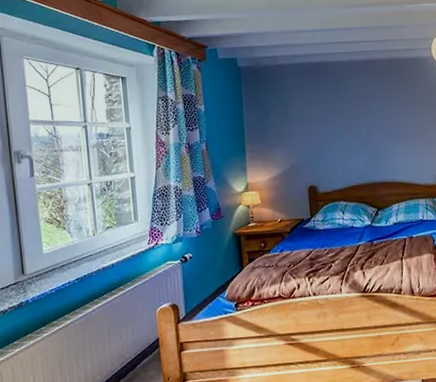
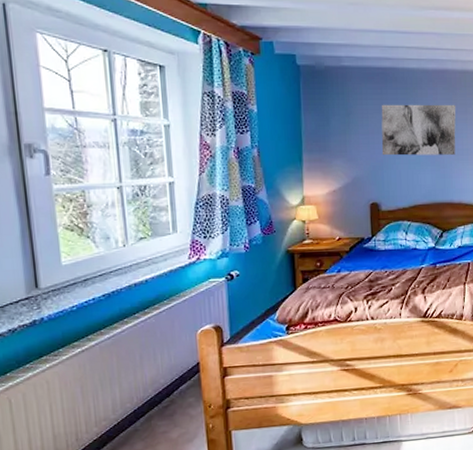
wall art: none [315,90,387,142] -> present [381,104,456,156]

